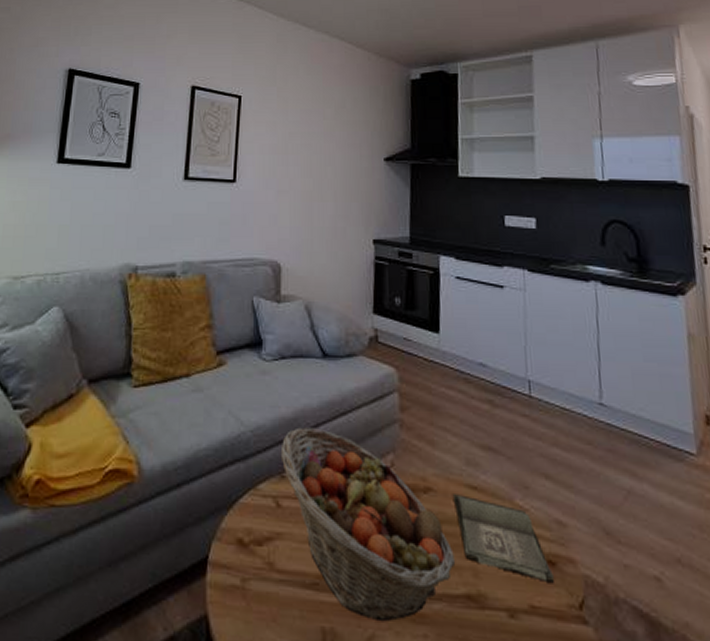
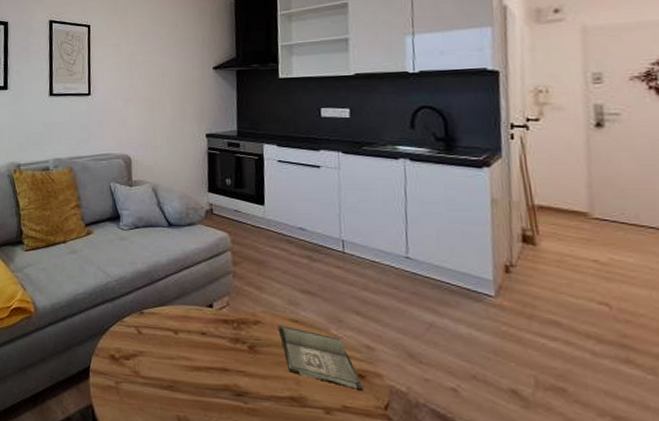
fruit basket: present [280,427,456,622] -> none [139,278,281,414]

